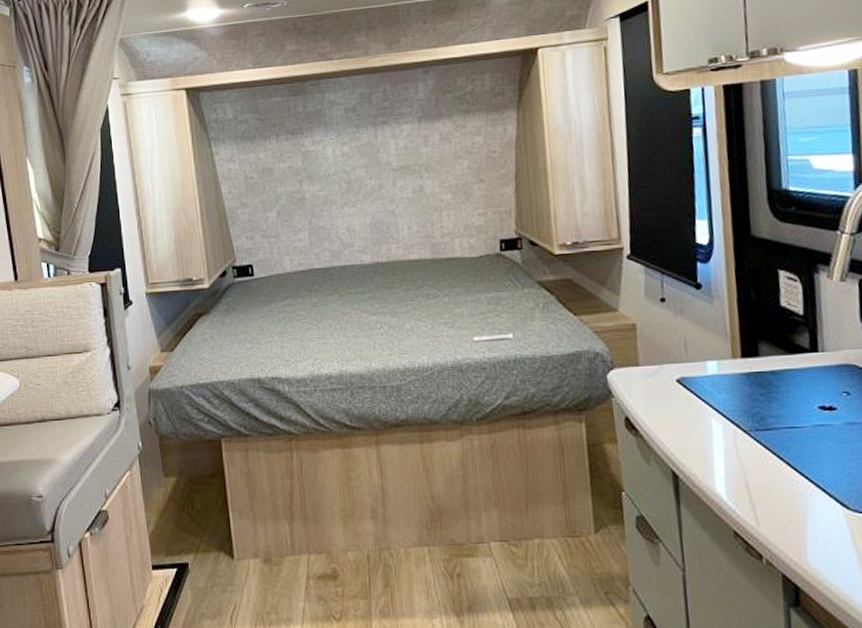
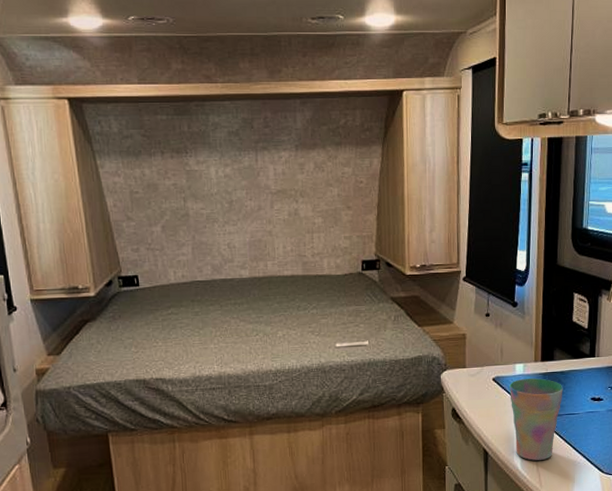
cup: none [700,380,778,489] -> present [509,378,563,461]

